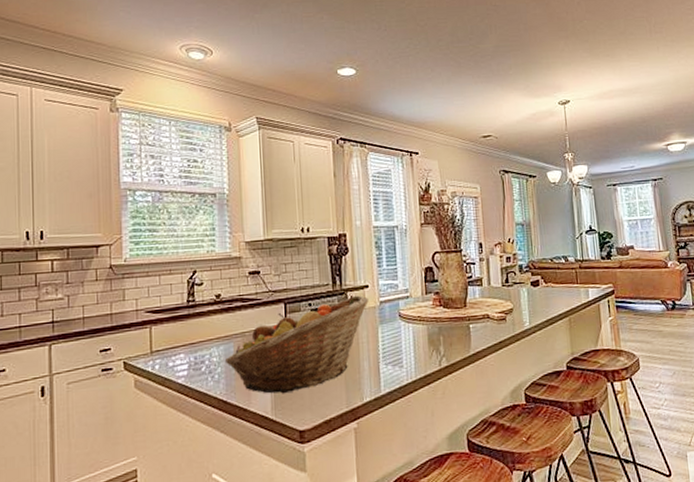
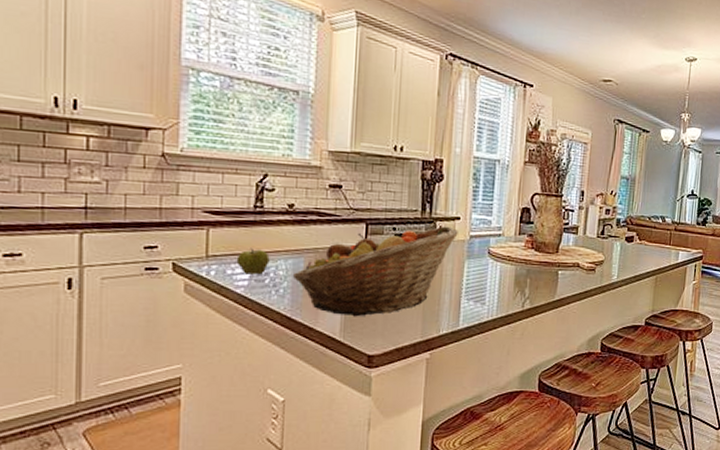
apple: none [176,339,204,365] -> present [236,247,270,275]

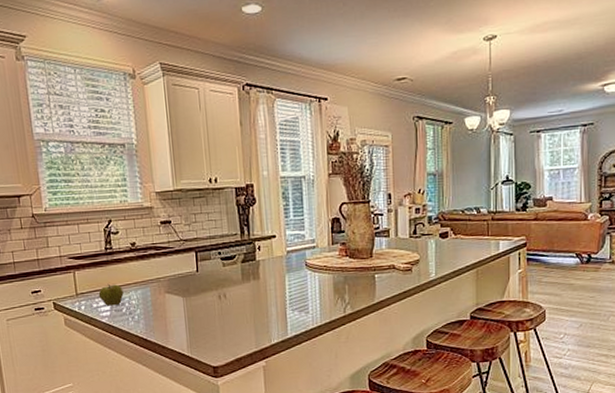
fruit basket: present [292,226,458,317] -> none [142,245,276,334]

